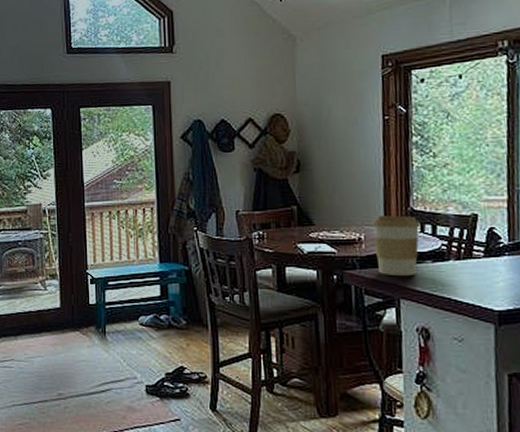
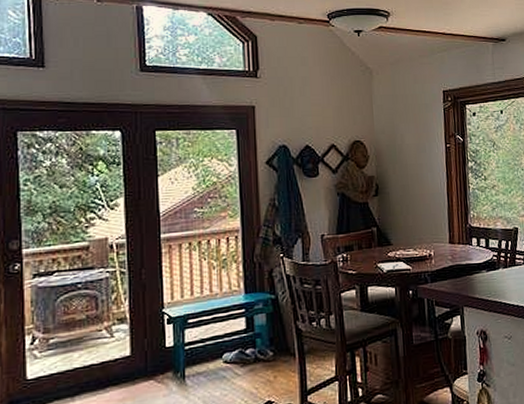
coffee cup: present [371,215,421,277] -> none [439,232,477,287]

